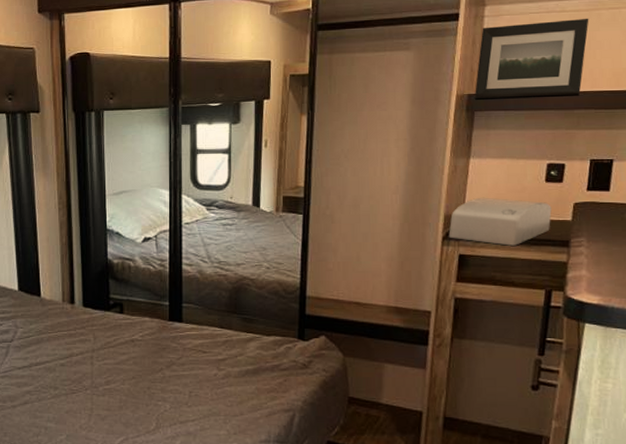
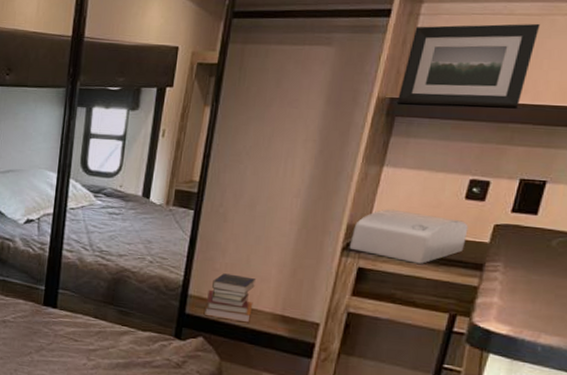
books: none [323,272,368,318] -> present [203,273,255,323]

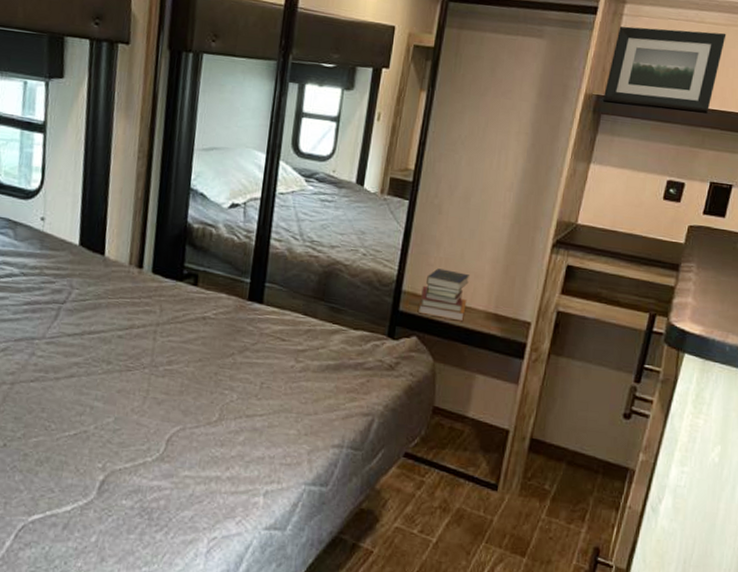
tissue dispenser: present [349,209,469,264] -> none [559,206,666,263]

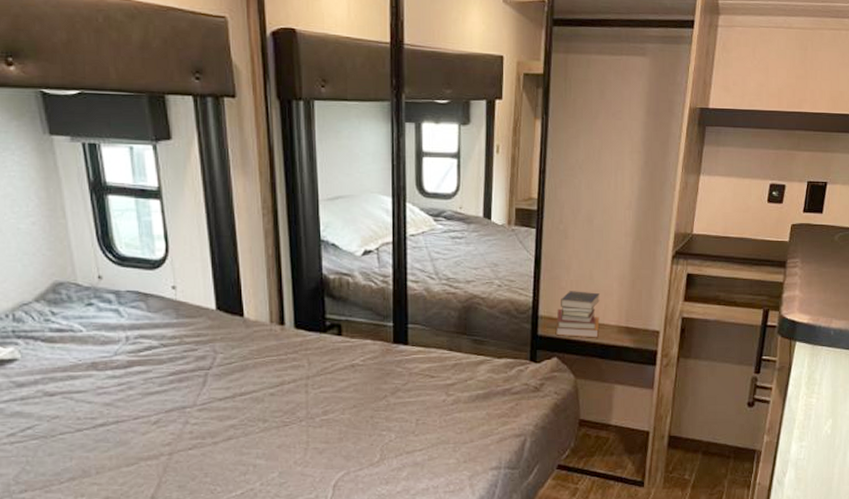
picture frame: present [602,26,727,114] -> none [706,36,813,117]

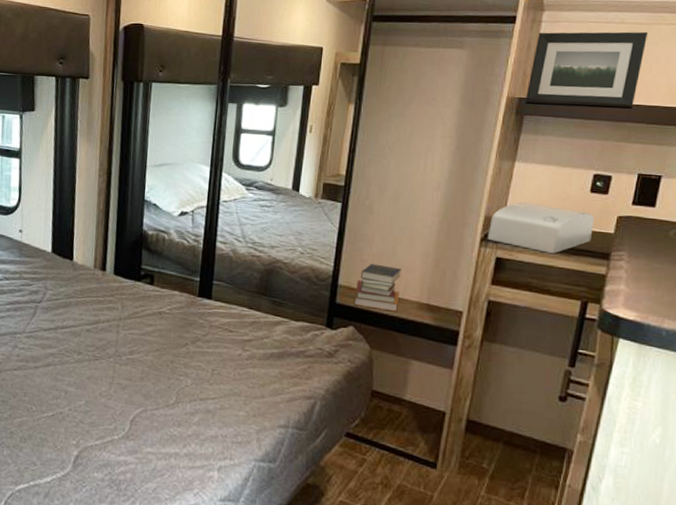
tissue dispenser: none [678,215,772,266] -> present [487,201,595,254]
picture frame: none [706,36,813,117] -> present [524,31,648,109]

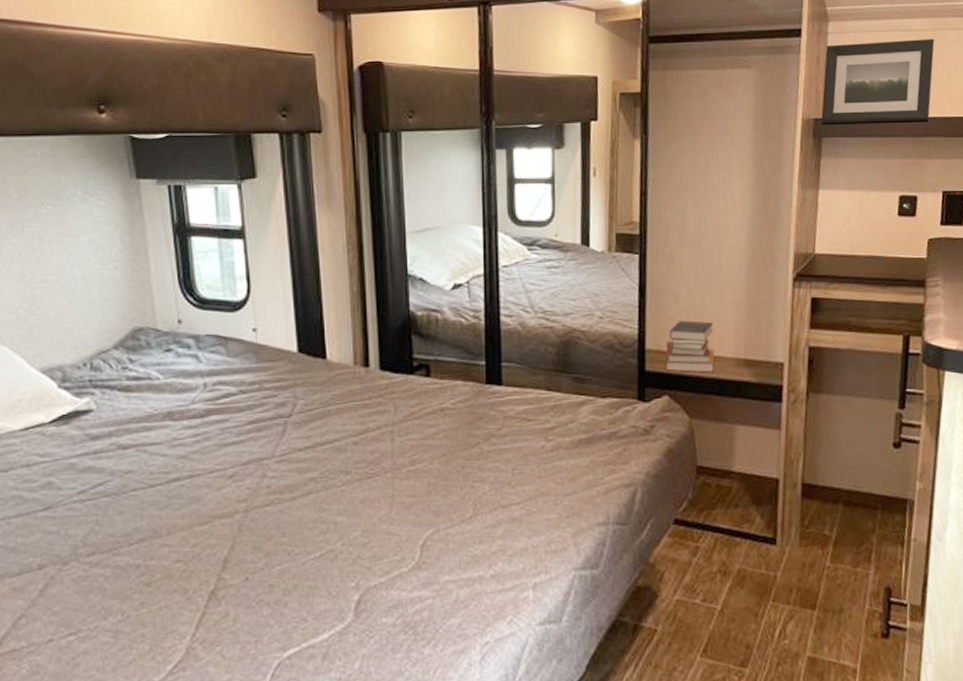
tissue dispenser: present [487,201,595,254] -> none [799,233,906,287]

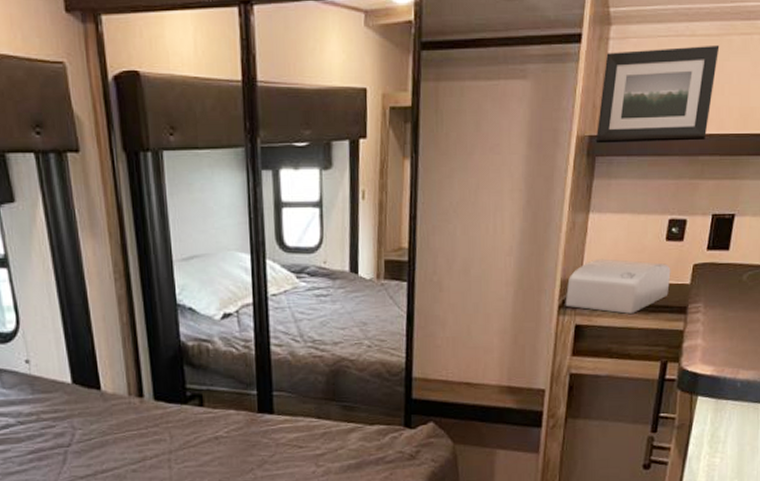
books: present [664,320,715,373] -> none [431,348,479,400]
tissue dispenser: none [799,233,906,287] -> present [565,258,671,314]

